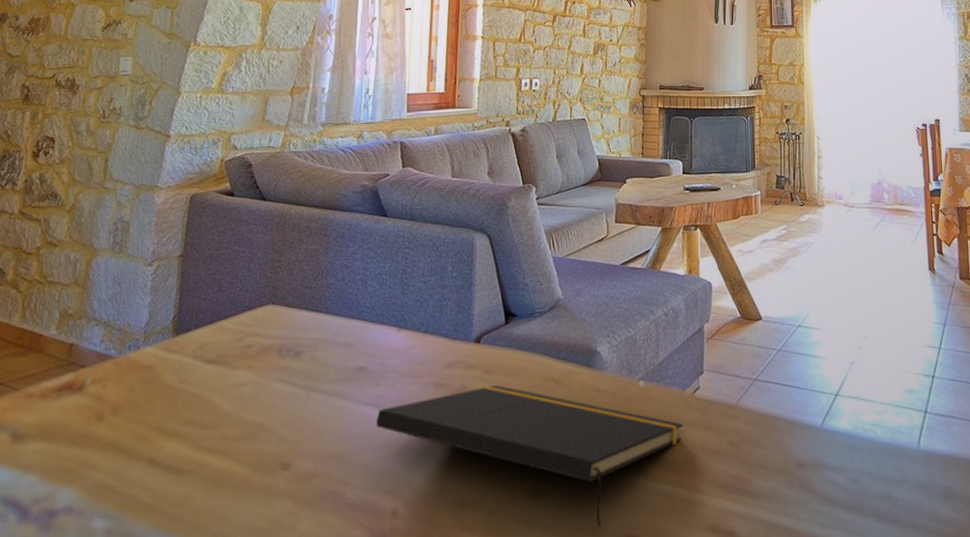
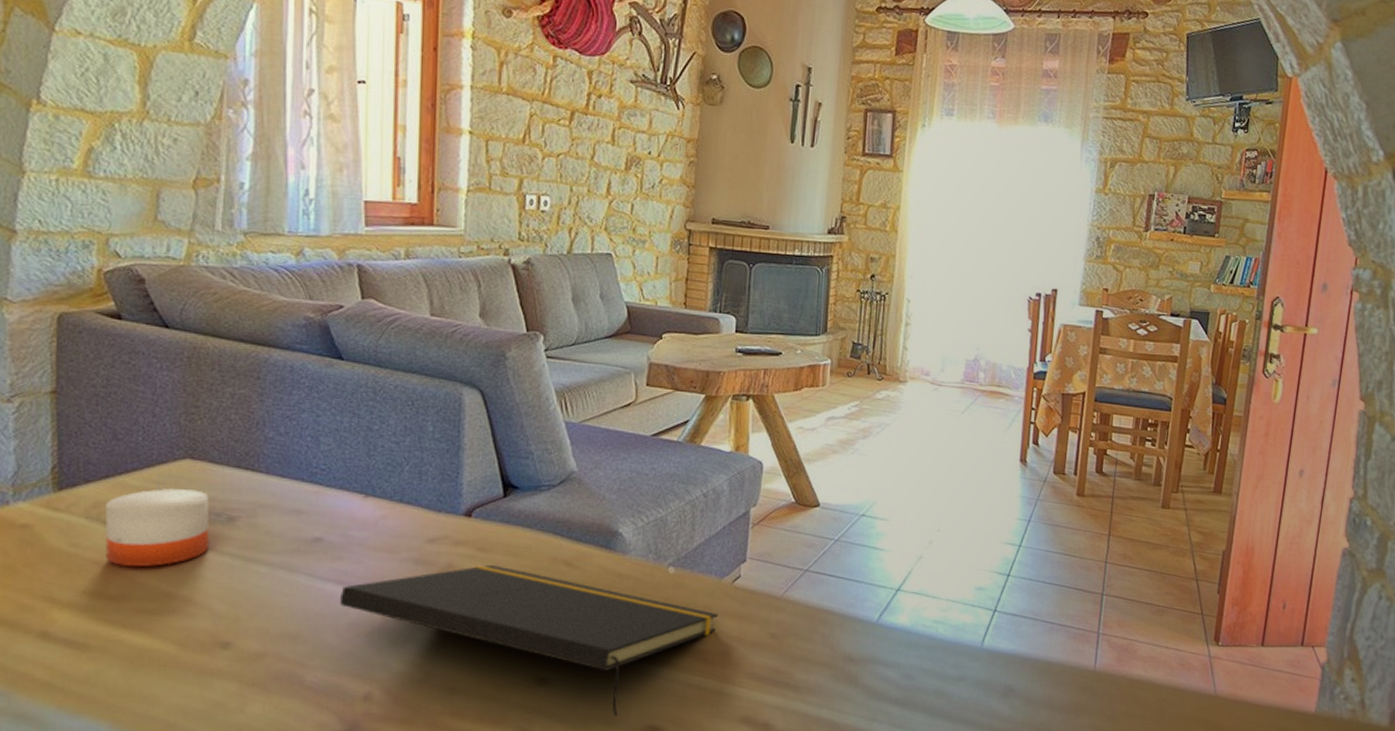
candle: none [204,318,283,398] -> present [106,474,210,566]

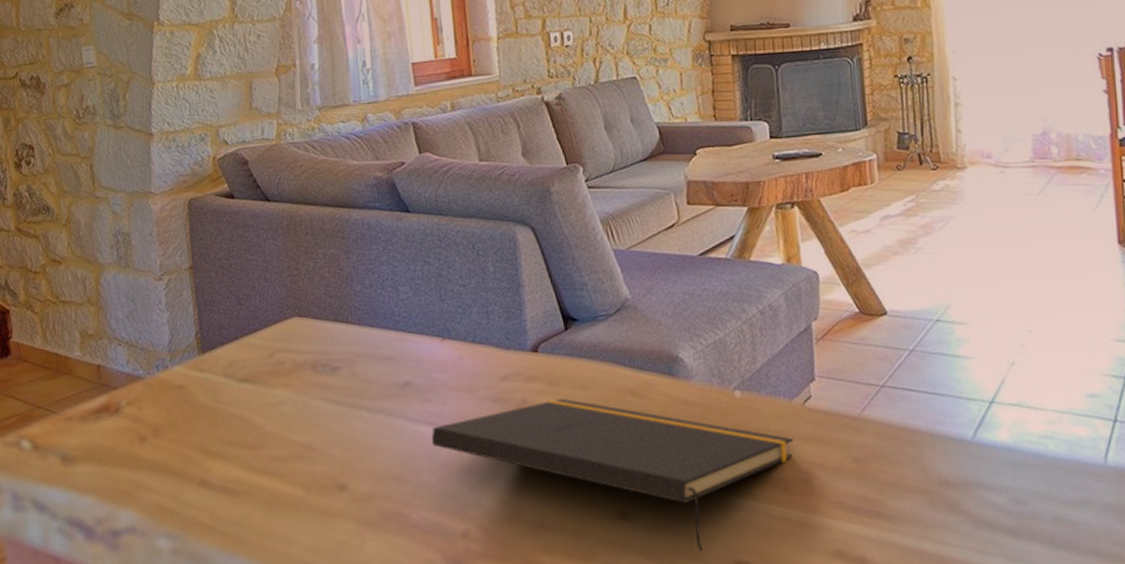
candle: present [106,474,210,566] -> none [238,332,321,418]

